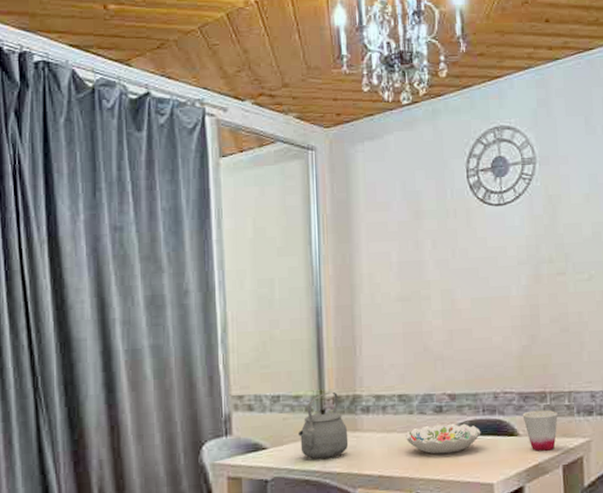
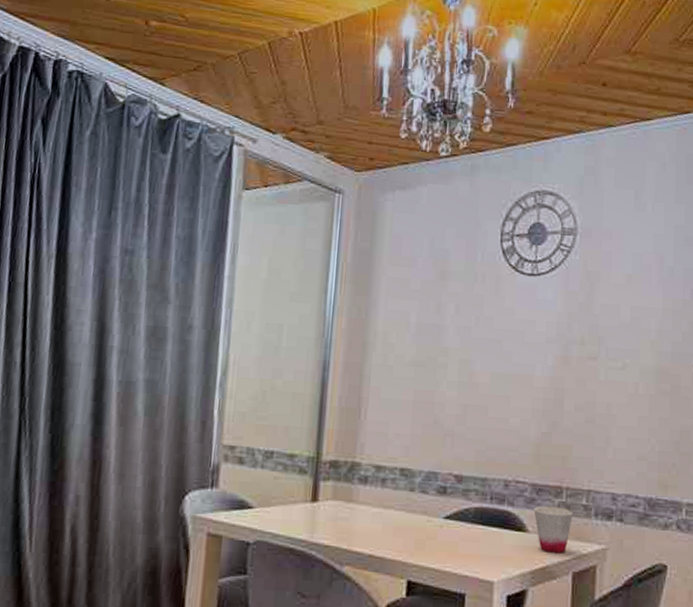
tea kettle: present [297,391,349,460] -> none [287,454,342,529]
decorative bowl: present [406,423,481,454] -> none [403,505,486,541]

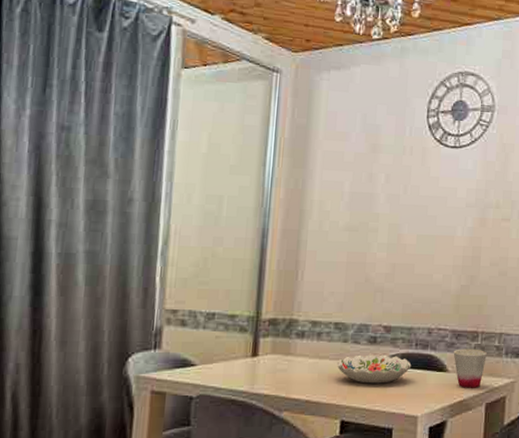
decorative bowl: none [403,505,486,541] -> present [337,353,412,384]

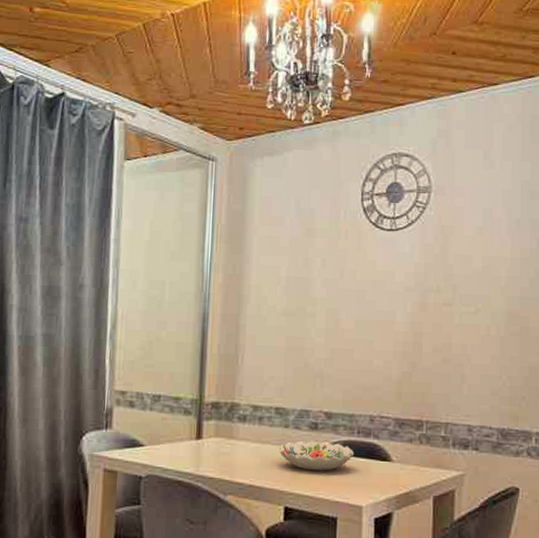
cup: present [453,349,487,388] -> none [397,438,433,480]

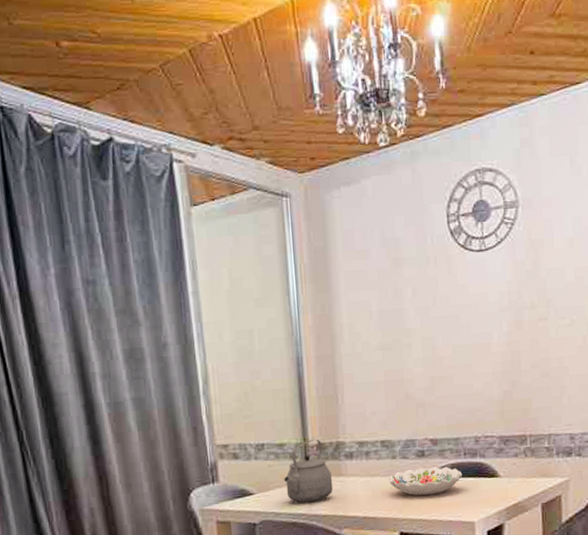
tea kettle: none [174,397,224,463] -> present [283,439,333,503]

